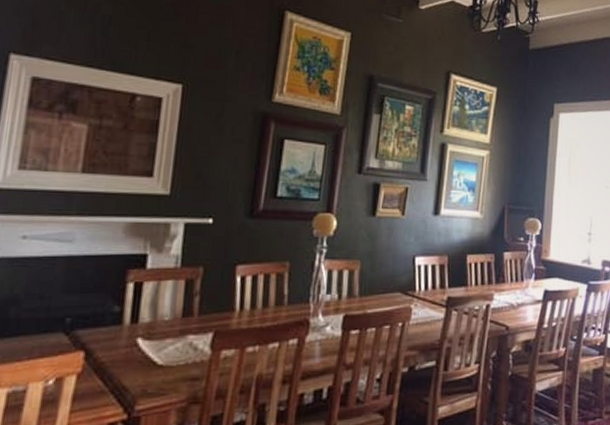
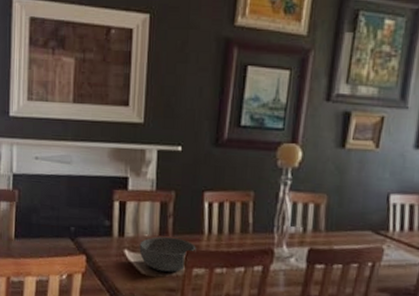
bowl: none [156,318,226,358] -> present [139,236,196,272]

